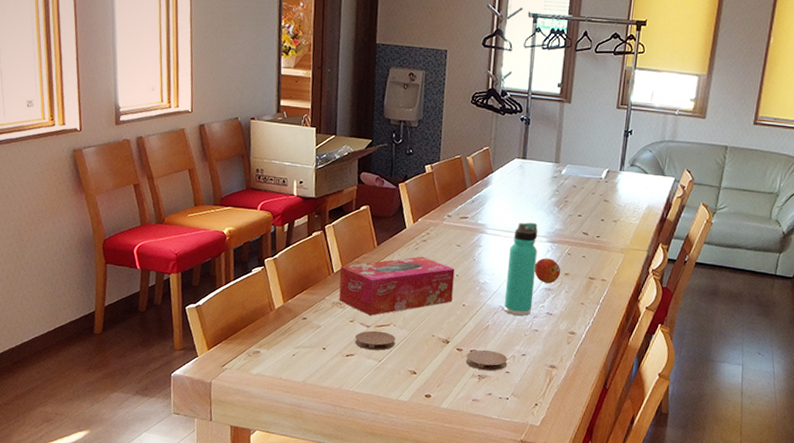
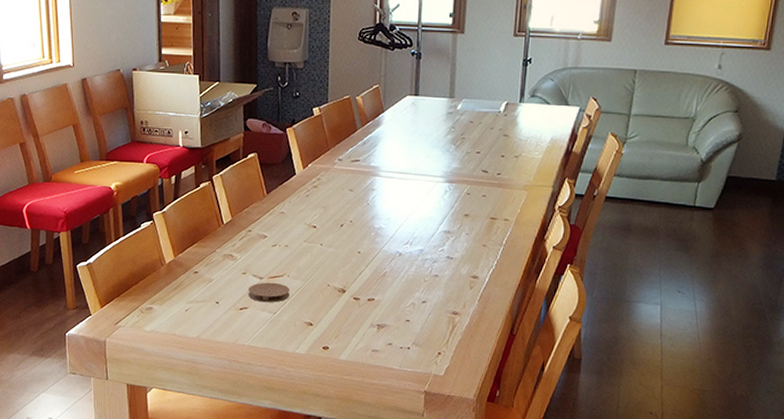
tissue box: present [339,256,455,316] -> none [229,203,348,267]
coaster: present [465,349,508,371] -> none [363,298,408,320]
thermos bottle: present [503,222,538,316] -> none [401,162,435,261]
fruit: present [534,258,561,284] -> none [432,199,461,226]

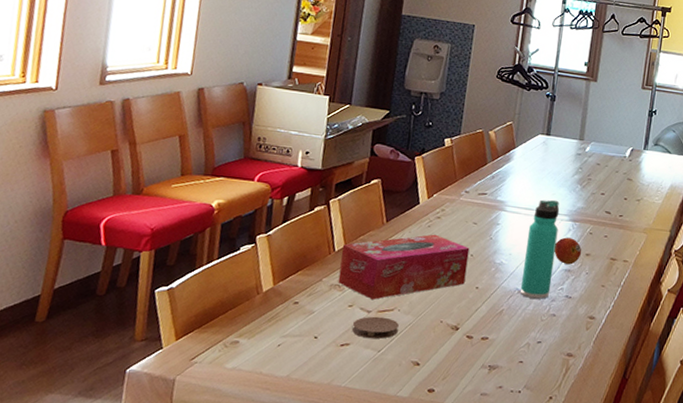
tissue box: none [229,203,348,267] -> present [338,234,470,300]
thermos bottle: none [401,162,435,261] -> present [520,199,560,299]
fruit: none [432,199,461,226] -> present [554,237,582,265]

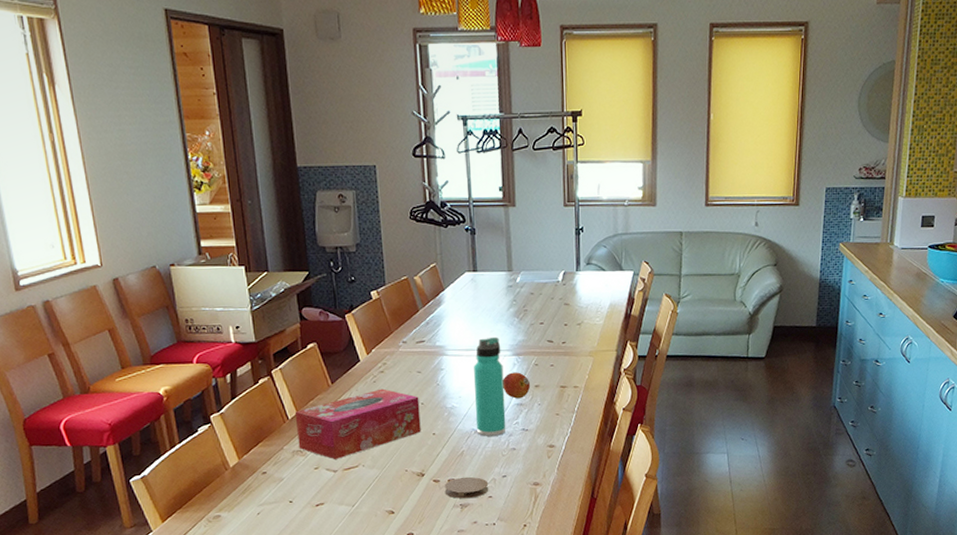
coaster: present [352,316,399,339] -> none [323,474,367,496]
coaster: none [475,337,522,361] -> present [444,476,489,499]

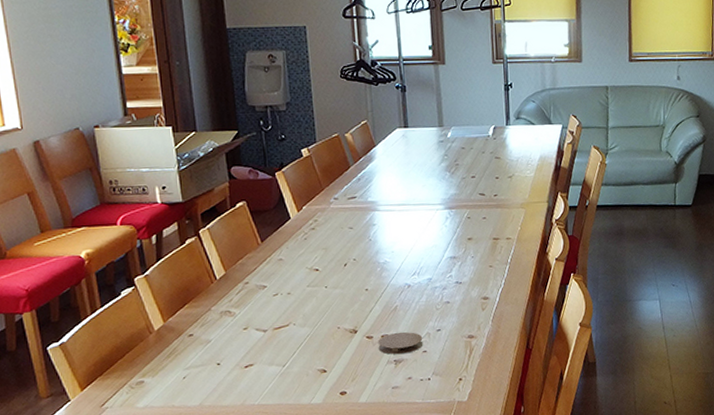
tissue box: present [294,388,421,459] -> none [223,245,354,319]
thermos bottle: present [474,336,506,436] -> none [406,191,440,291]
fruit: present [503,372,531,399] -> none [435,225,464,252]

